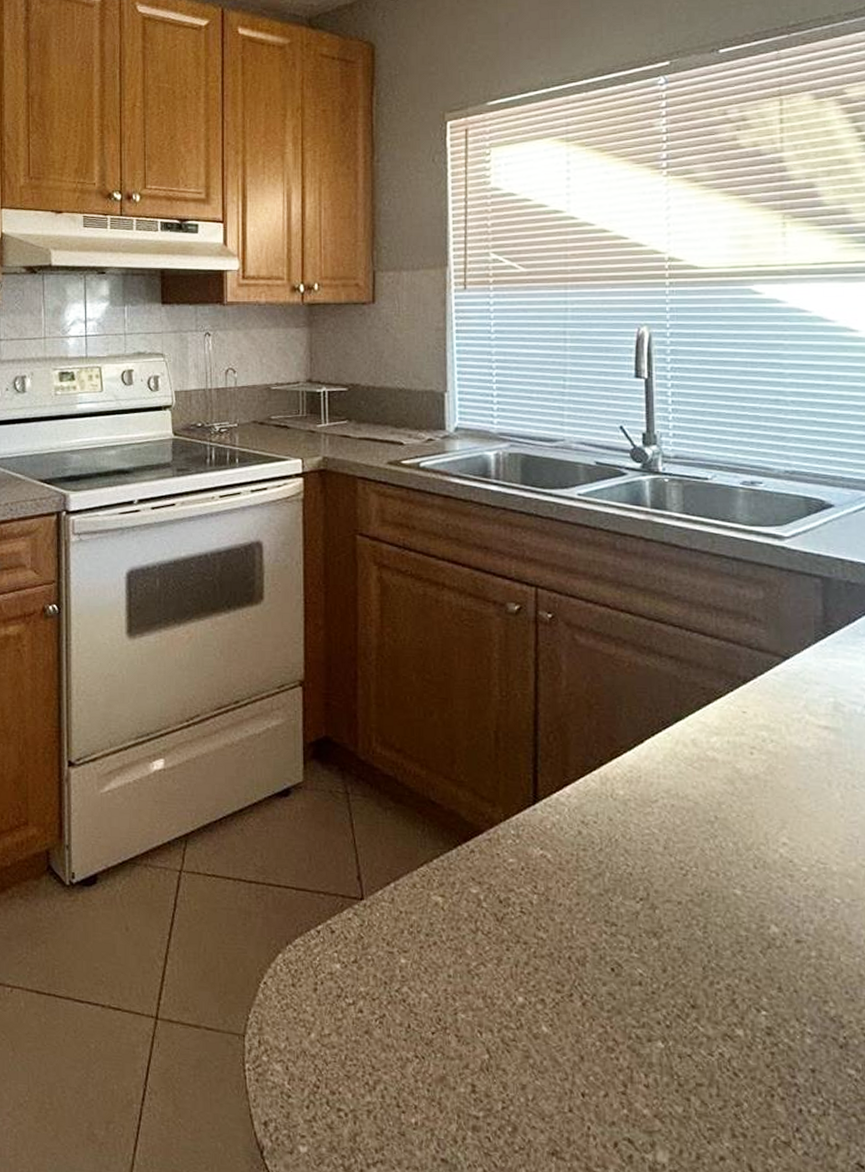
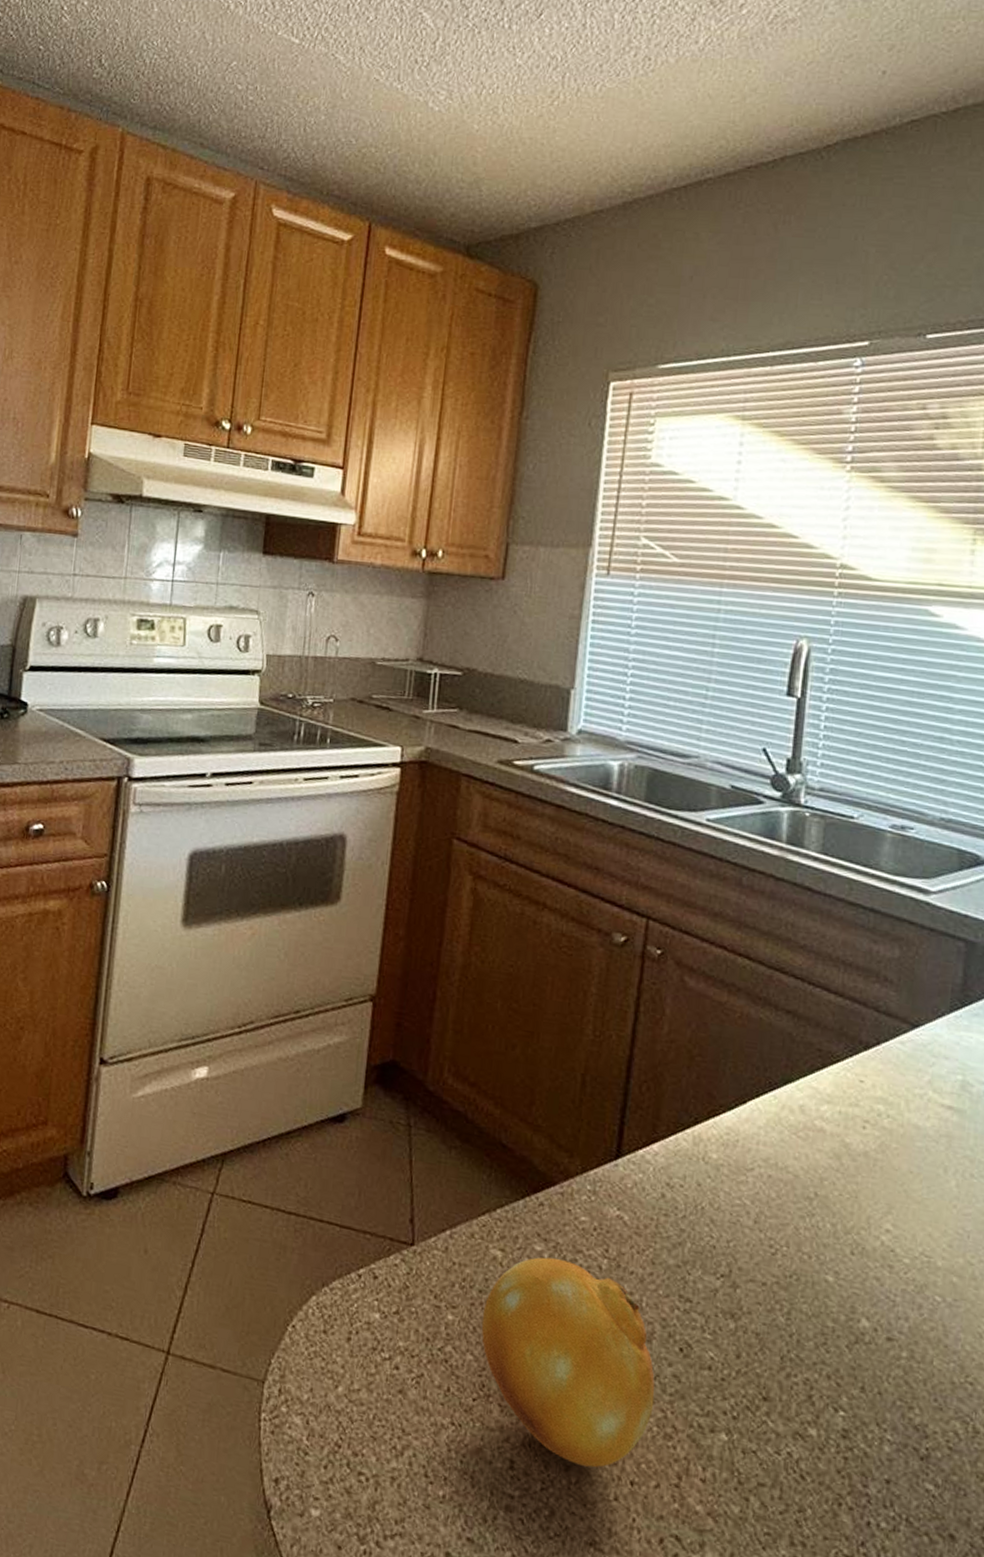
fruit: none [431,898,594,1084] -> present [481,1257,655,1468]

